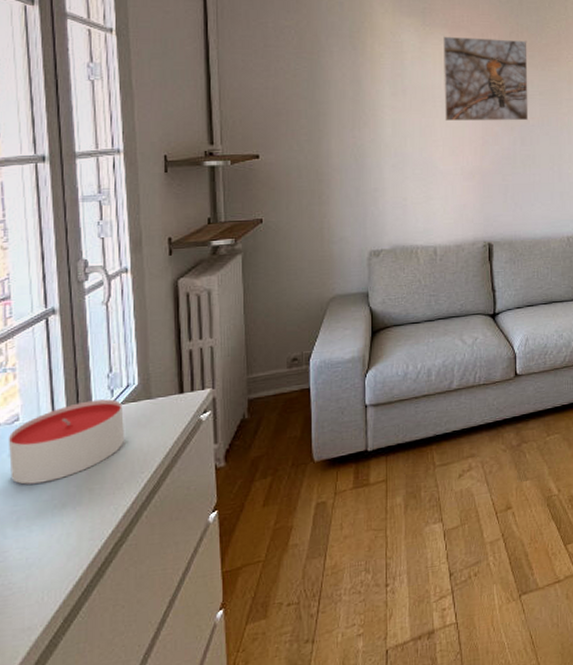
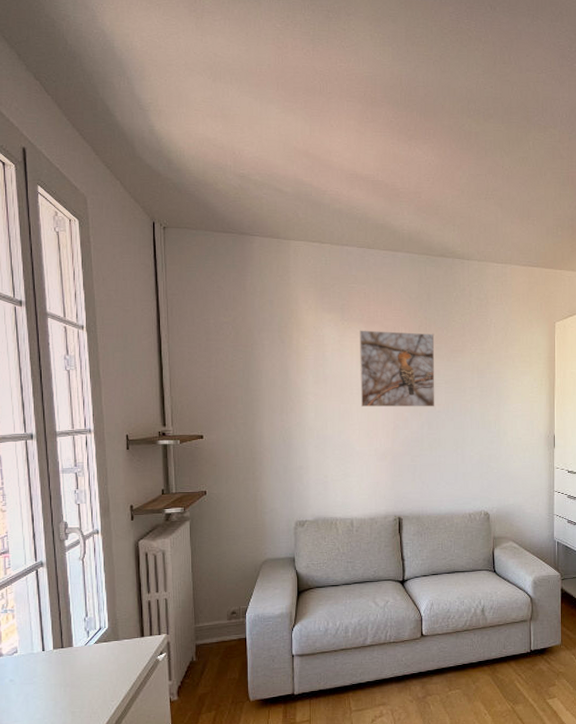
candle: present [8,399,124,485] -> none [9,639,98,705]

